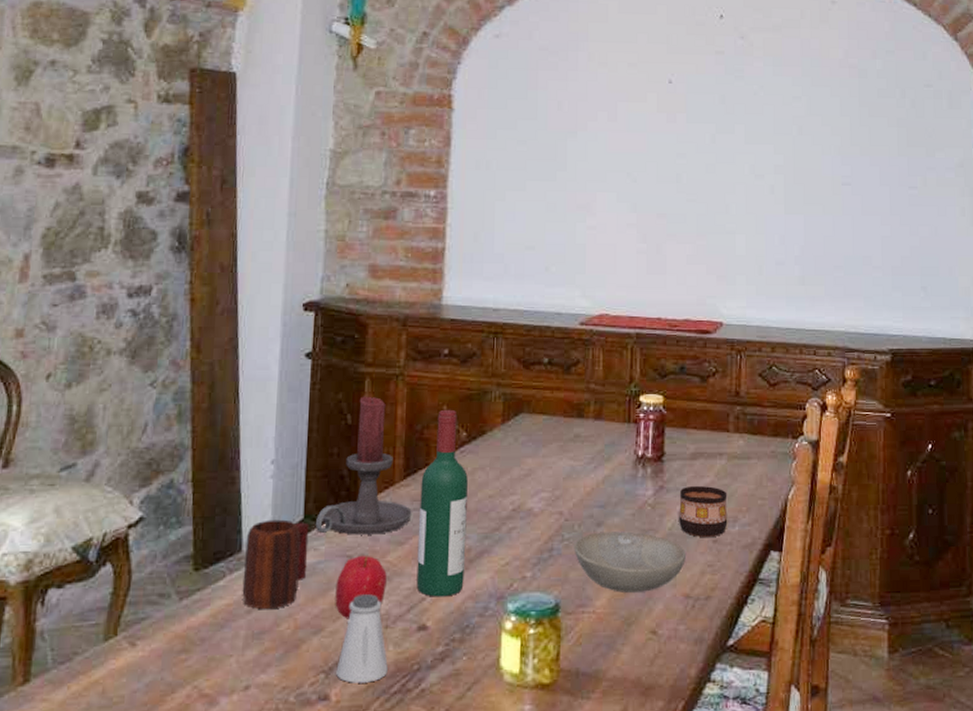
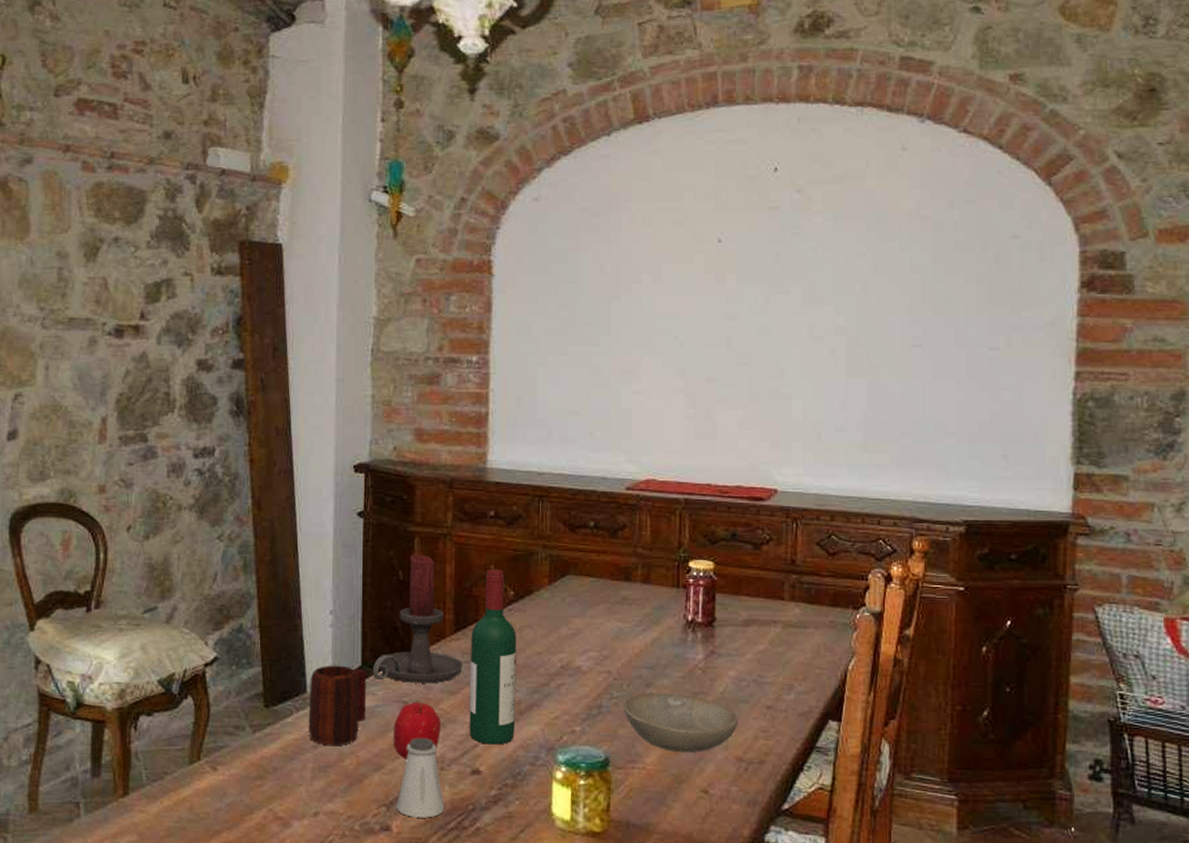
cup: present [679,486,728,538] -> none [731,652,783,704]

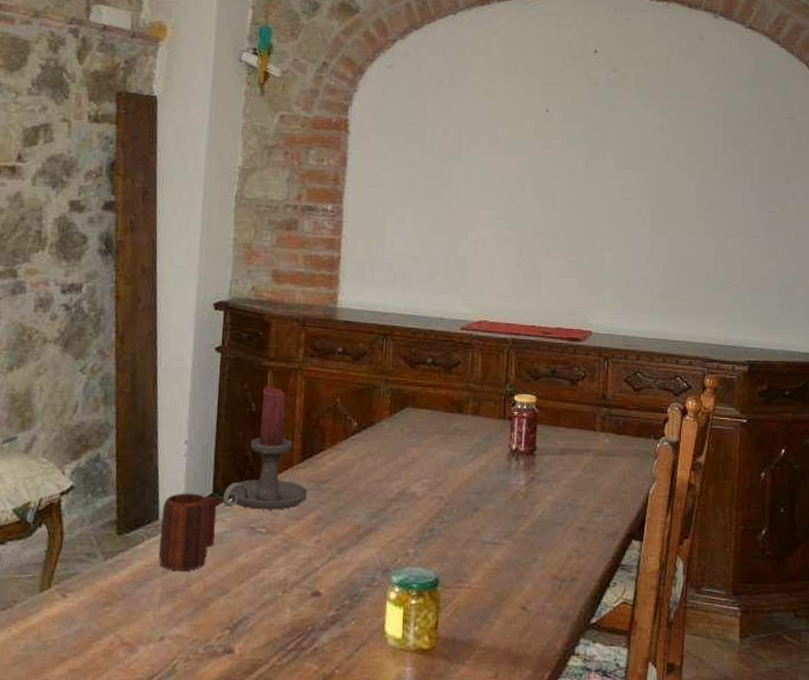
fruit: present [393,700,441,760] -> none [239,526,285,583]
saltshaker: present [397,738,444,818] -> none [240,562,285,640]
wine bottle: present [469,568,516,745] -> none [311,401,358,568]
bowl: present [623,692,739,753] -> none [452,516,555,572]

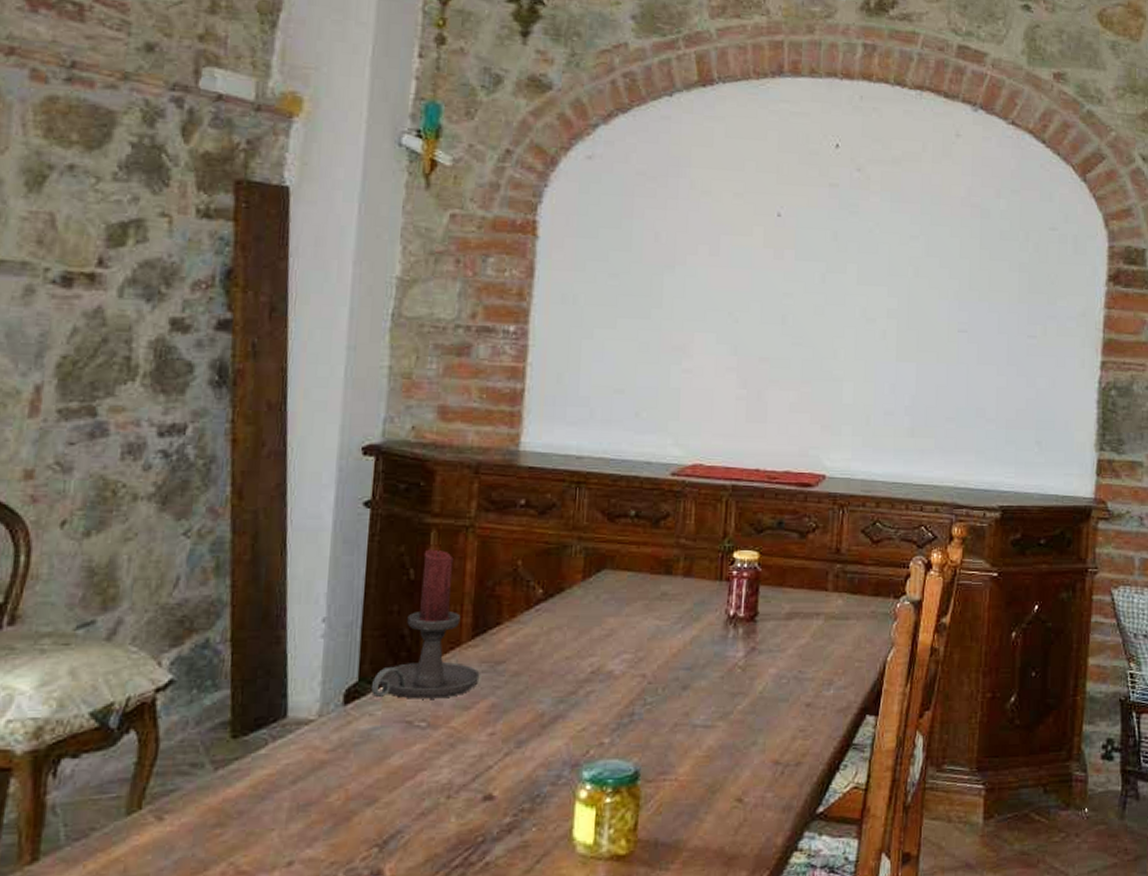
mug: present [159,493,217,572] -> none [286,682,364,780]

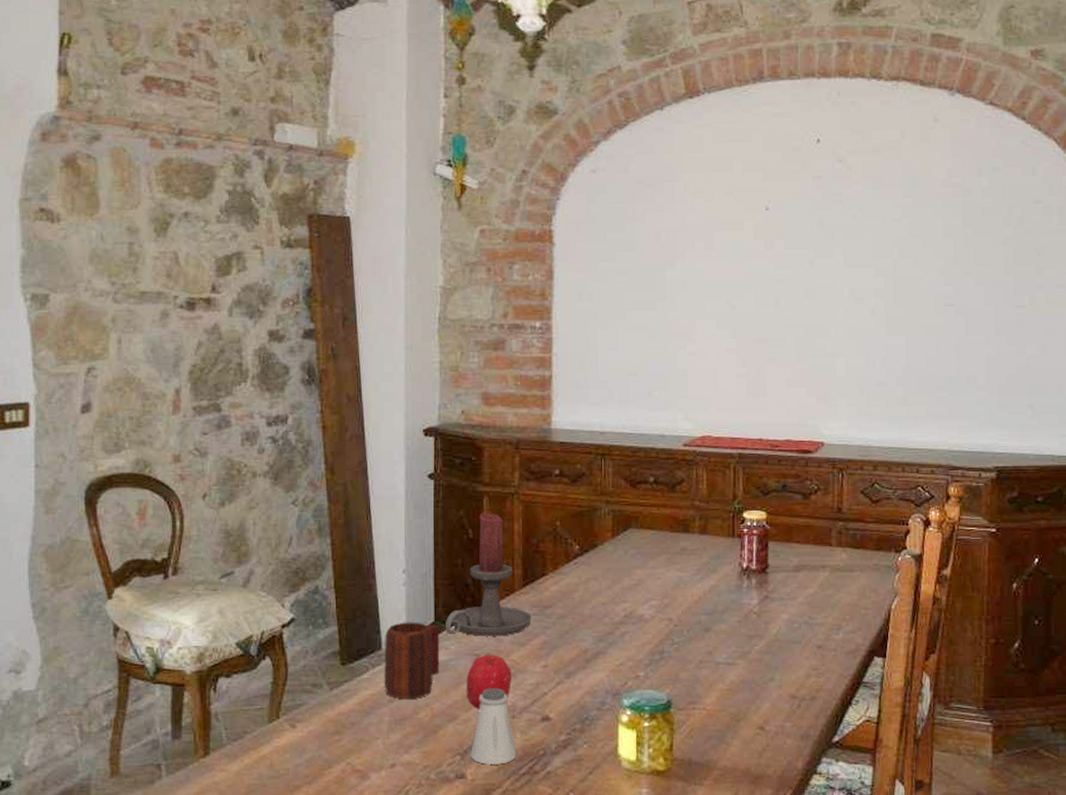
mug: none [286,682,364,780] -> present [384,622,440,700]
fruit: none [391,719,450,790] -> present [466,652,512,710]
saltshaker: none [391,762,449,857] -> present [470,689,516,765]

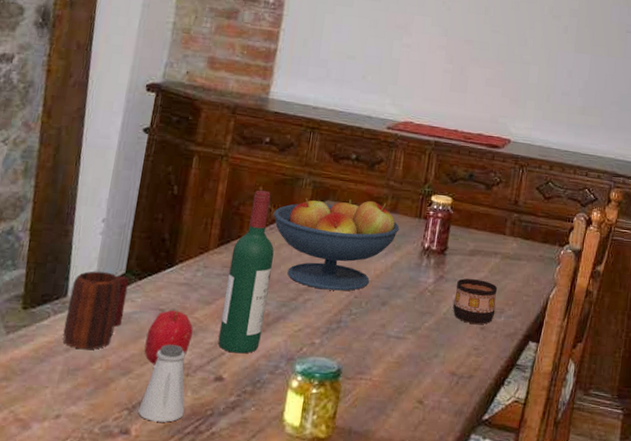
candle holder: present [446,513,532,636] -> none [135,171,222,294]
wine bottle: none [538,524,583,692] -> present [218,190,274,354]
fruit bowl: none [575,524,713,621] -> present [273,198,400,291]
cup: none [784,596,832,644] -> present [453,278,498,325]

